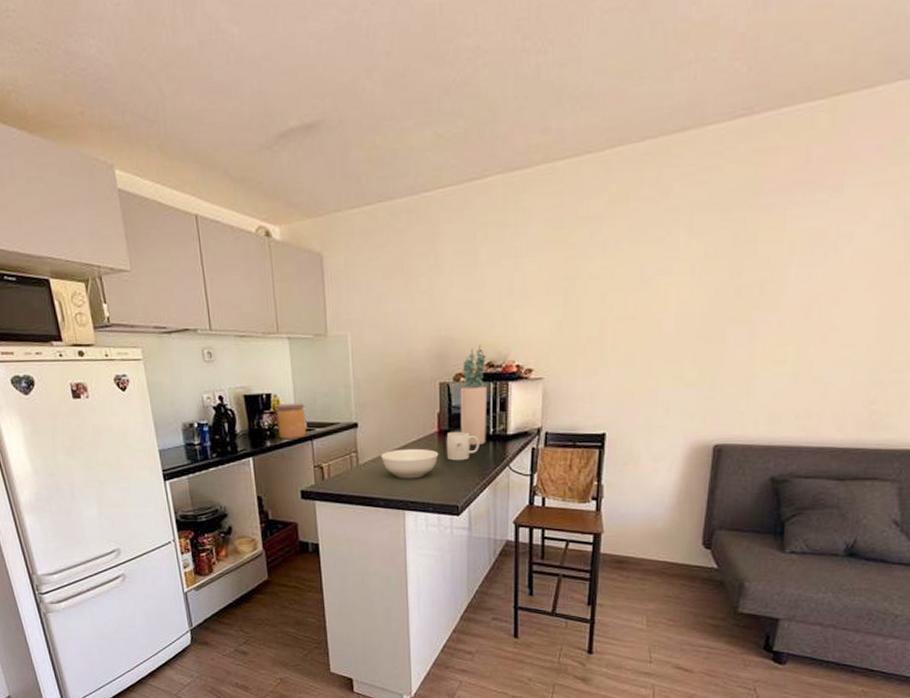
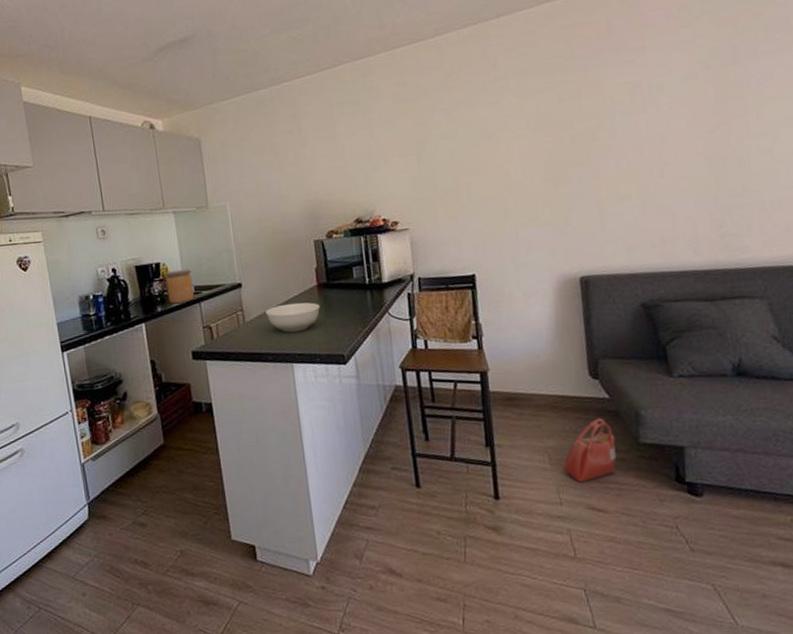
mug: present [446,431,479,461] -> none [325,283,358,312]
vase: present [460,344,486,446] -> none [333,203,364,297]
handbag: none [658,586,715,644] -> present [562,417,617,483]

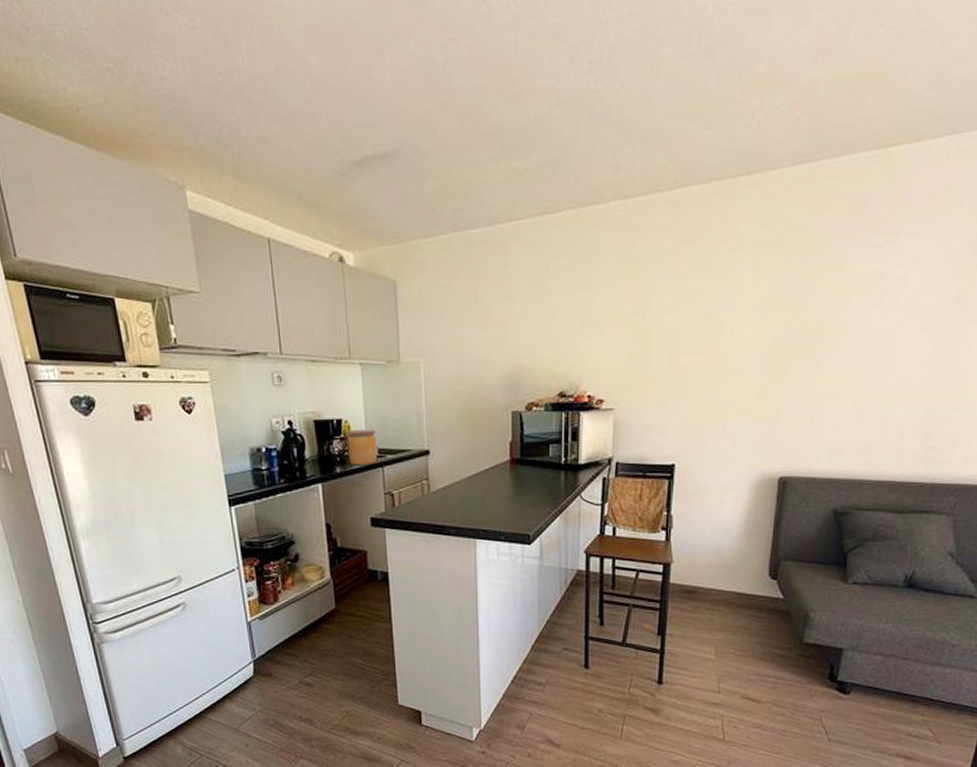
bowl: present [265,302,321,333] -> none [453,476,511,508]
handbag: present [562,417,617,483] -> none [726,616,781,674]

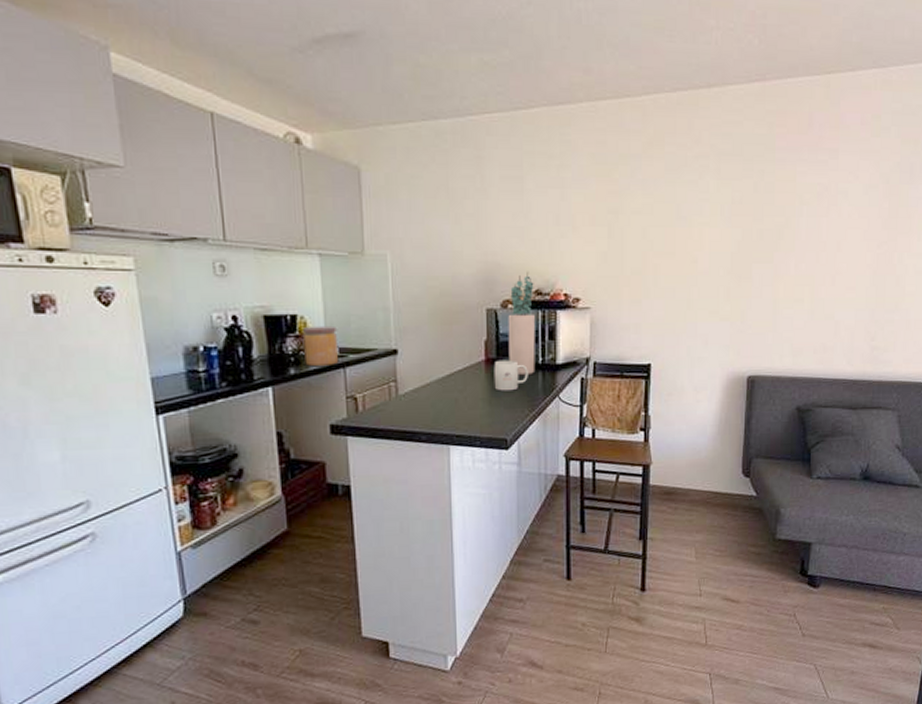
mug: none [518,460,551,490] -> present [494,359,528,391]
vase: none [532,374,558,475] -> present [508,271,536,376]

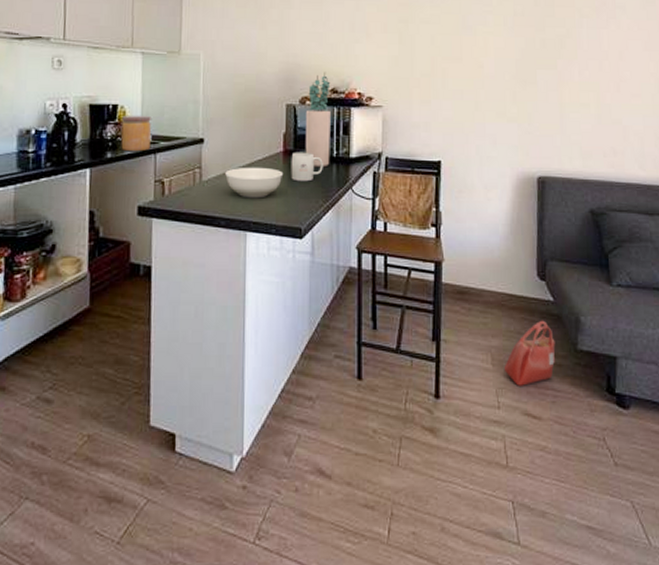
bowl: none [423,377,486,411] -> present [225,167,284,199]
handbag: none [706,514,756,575] -> present [503,320,556,386]

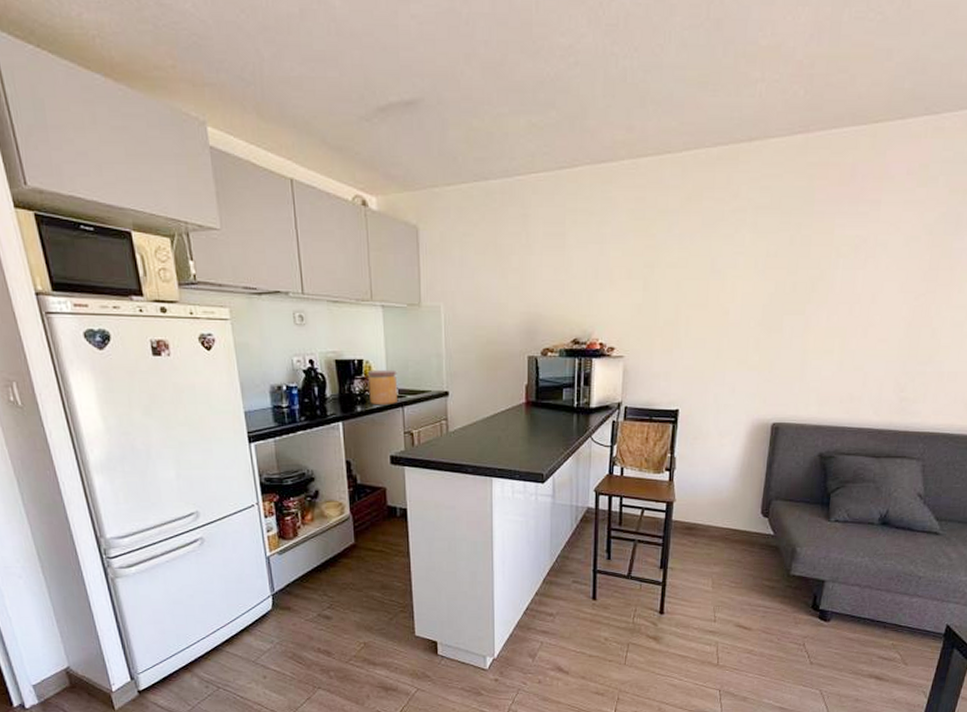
bowl: present [225,167,284,199] -> none [470,418,526,447]
mug: present [291,152,323,182] -> none [533,403,564,431]
vase: present [305,71,331,168] -> none [547,322,572,418]
handbag: present [503,320,556,386] -> none [722,551,771,604]

